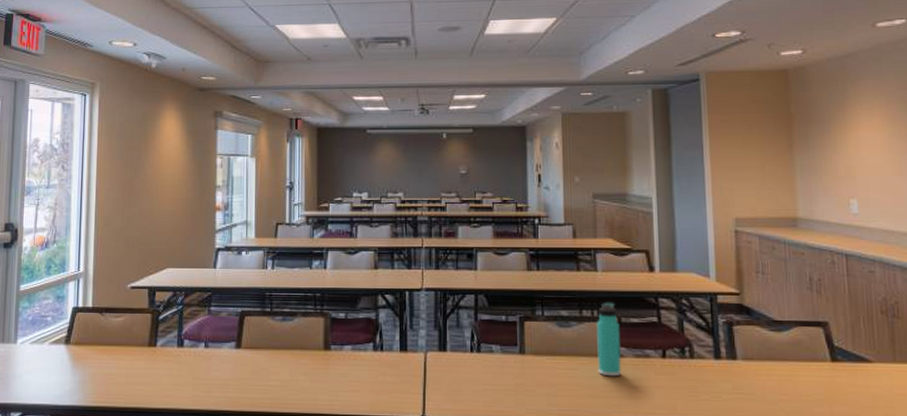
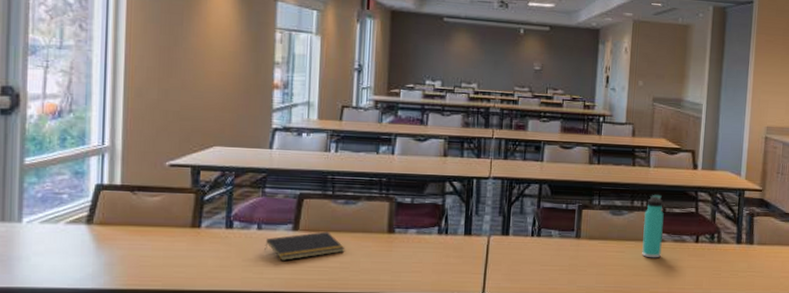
notepad: none [211,349,284,379] -> present [264,231,345,261]

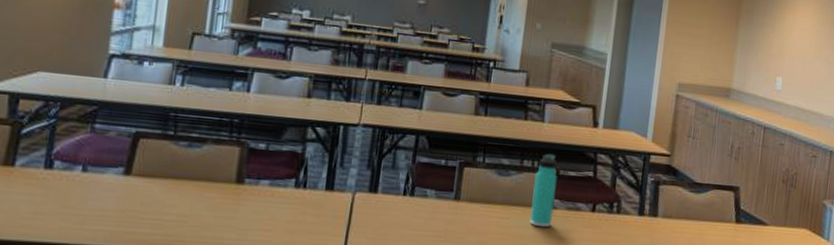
notepad: present [264,231,345,261] -> none [88,178,185,210]

